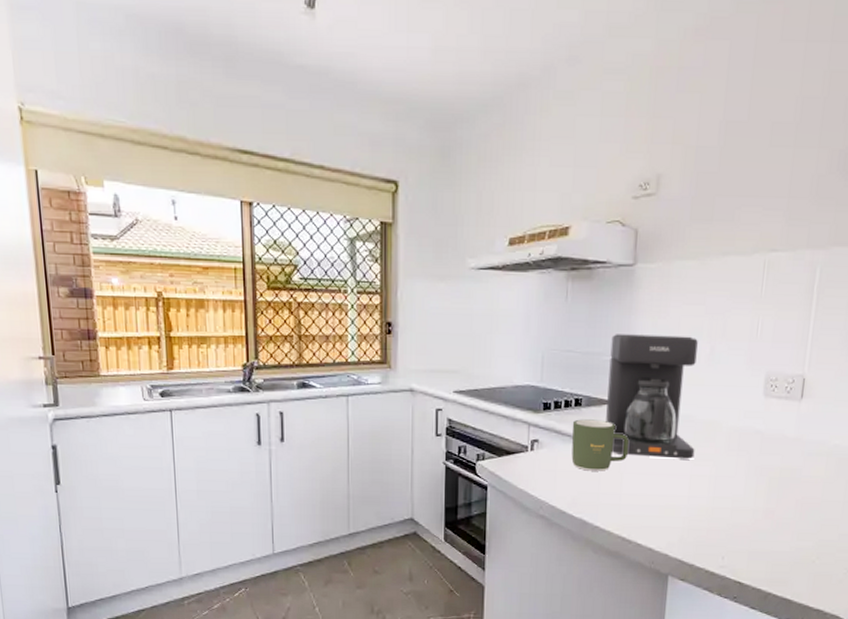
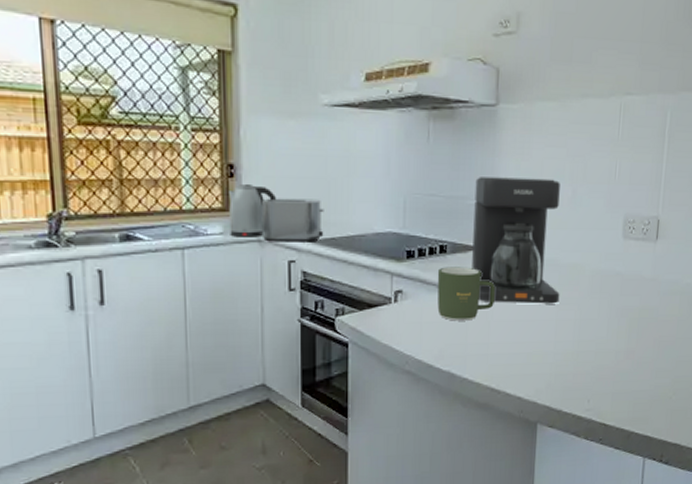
kettle: none [387,339,426,387] -> present [229,183,276,237]
toaster: none [413,352,469,393] -> present [261,198,324,242]

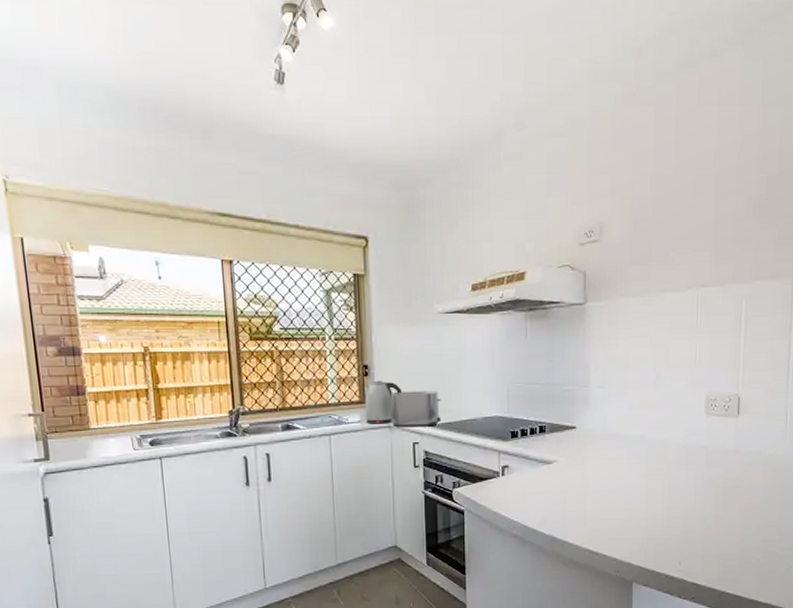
mug: present [437,267,495,321] -> none [538,444,589,491]
coffee maker: present [472,177,560,304] -> none [568,365,649,476]

